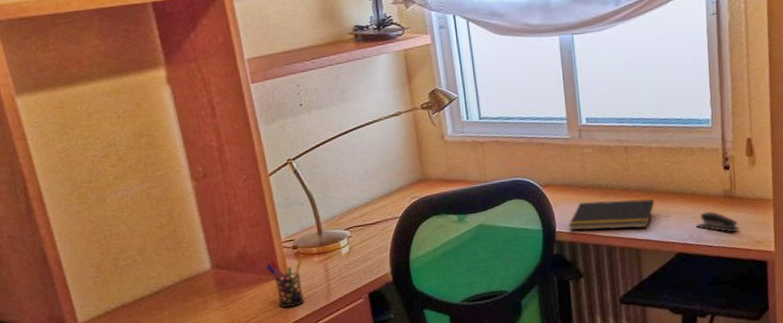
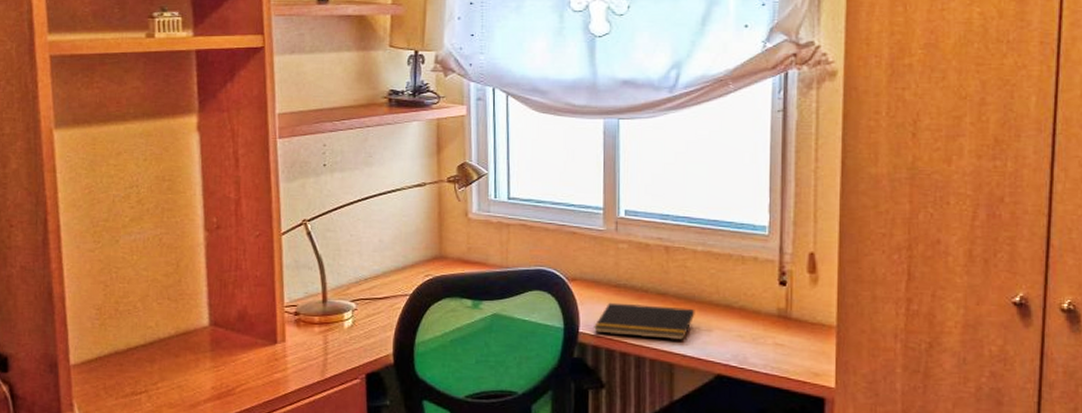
pen holder: present [266,258,304,309] -> none [264,323,303,378]
stapler: present [695,210,740,233] -> none [741,330,794,360]

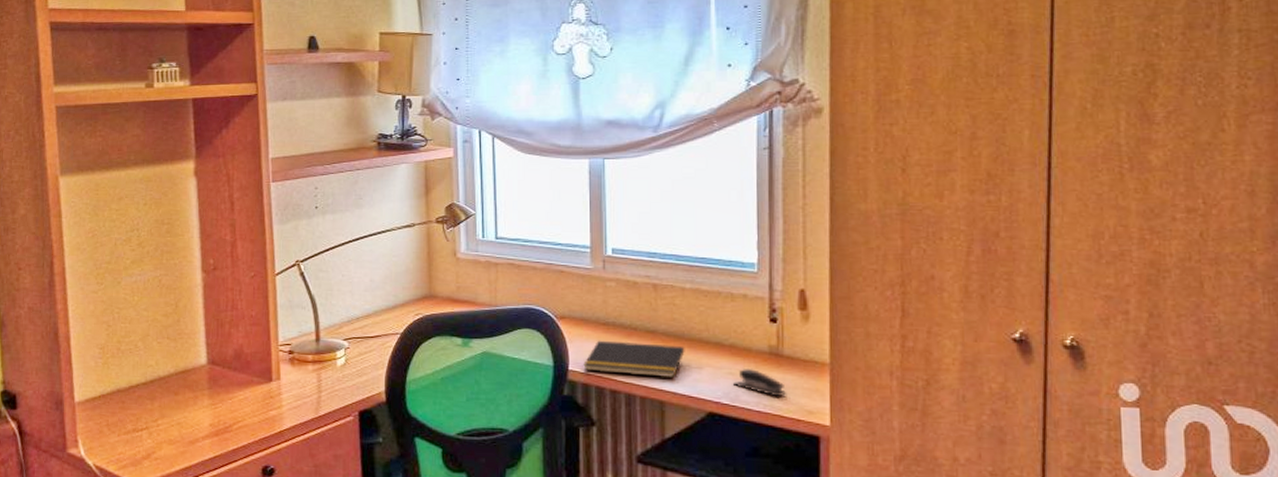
stapler: none [741,330,794,360] -> present [732,367,787,397]

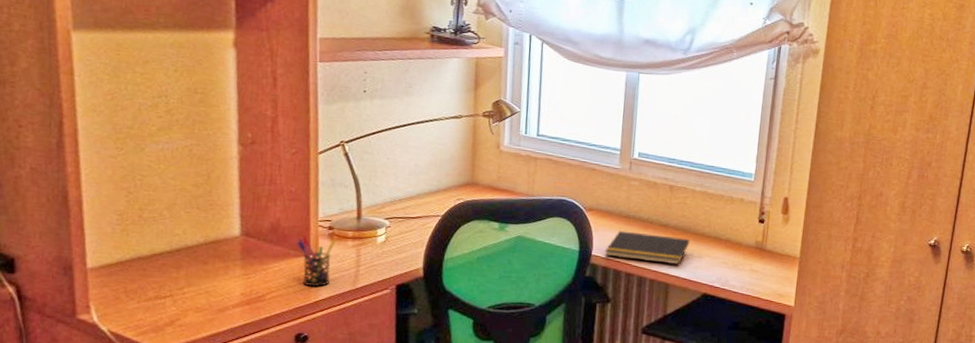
pen holder: none [260,361,297,416] -> present [297,235,336,287]
stapler: present [732,367,787,397] -> none [724,258,765,283]

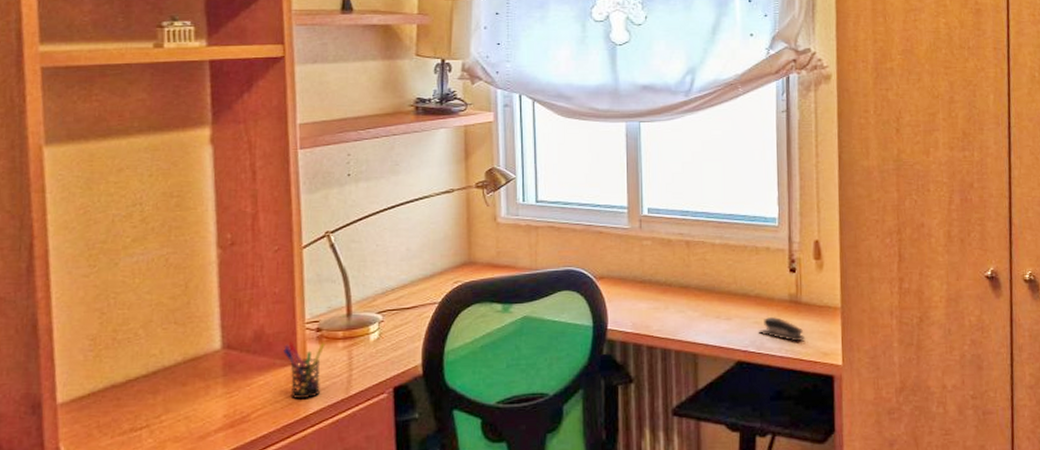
notepad: present [605,230,690,265] -> none [622,298,716,331]
stapler: none [724,258,765,283] -> present [758,316,806,342]

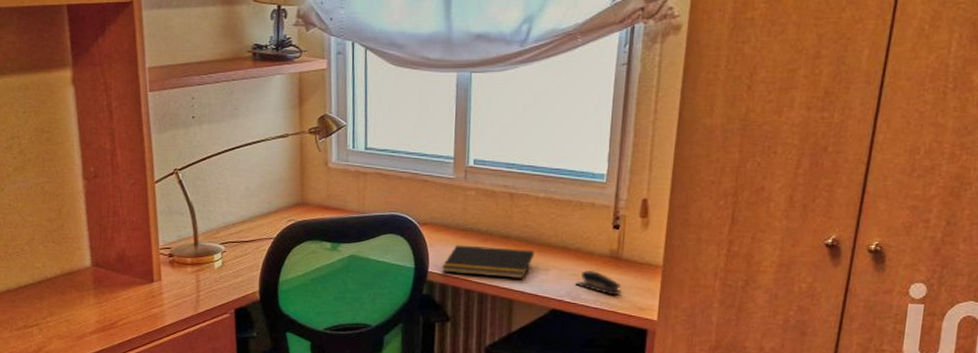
pen holder: present [283,341,325,400] -> none [142,264,177,313]
notepad: none [622,298,716,331] -> present [442,245,535,279]

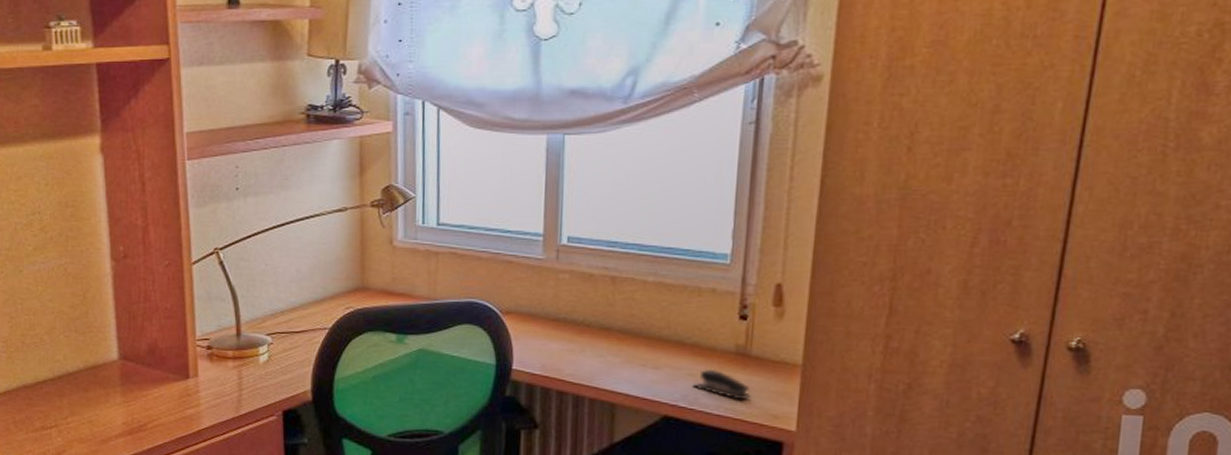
notepad: present [442,245,535,279] -> none [528,337,642,379]

